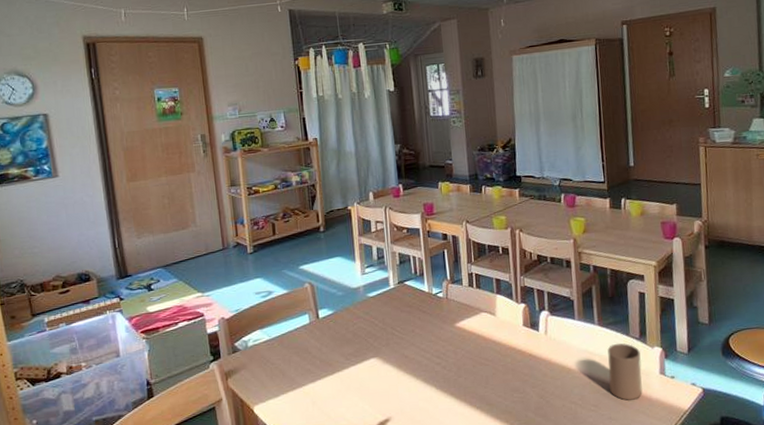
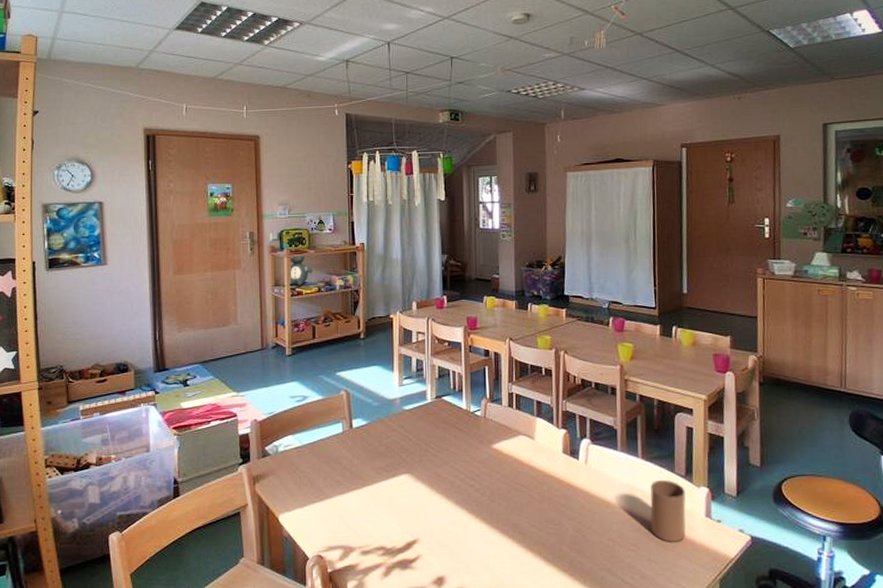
stuffed animal: none [239,154,269,187] -> present [283,255,314,287]

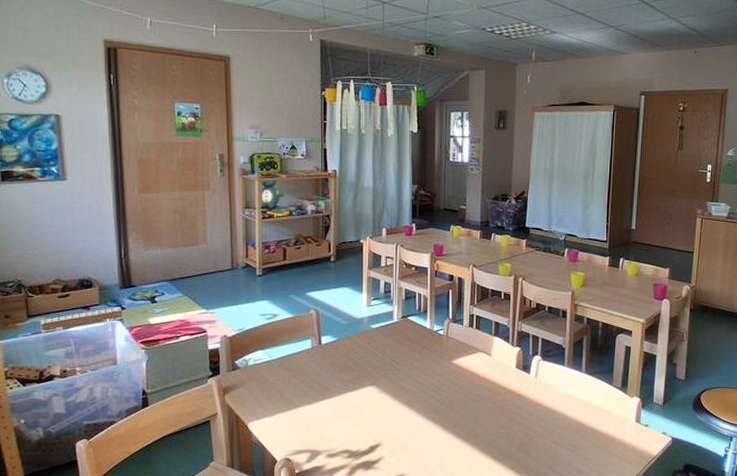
cup: present [650,479,686,543] -> none [589,391,620,444]

